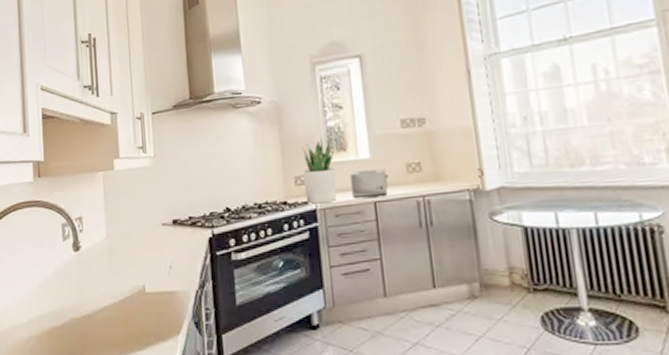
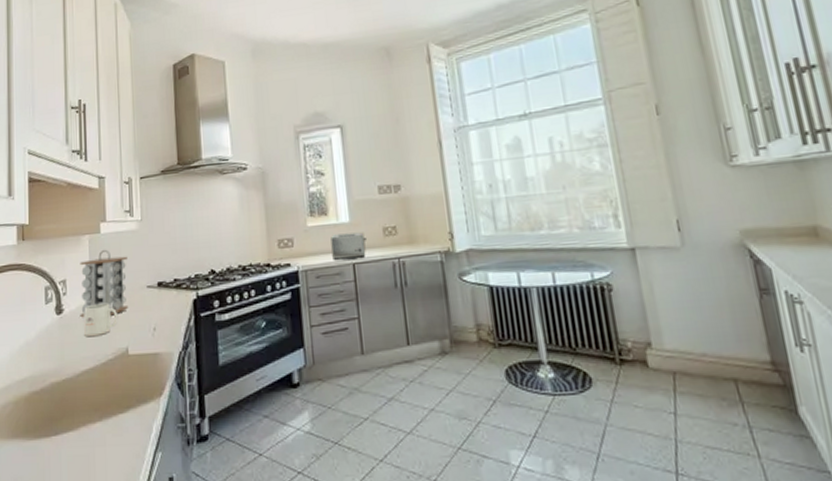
spice rack: none [95,186,144,255] -> present [80,249,128,318]
mug: none [99,240,135,275] -> present [83,303,119,338]
planter: present [303,138,337,204] -> none [286,203,318,266]

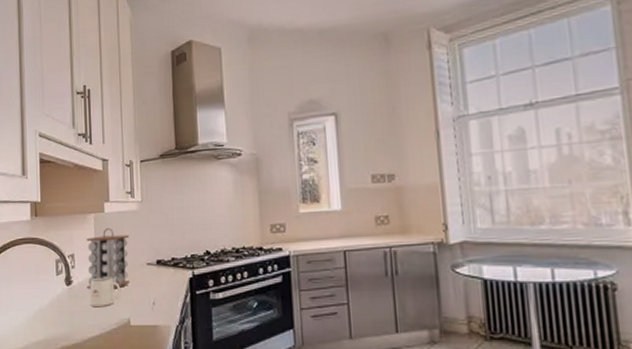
toaster: present [330,232,366,261] -> none [322,220,358,248]

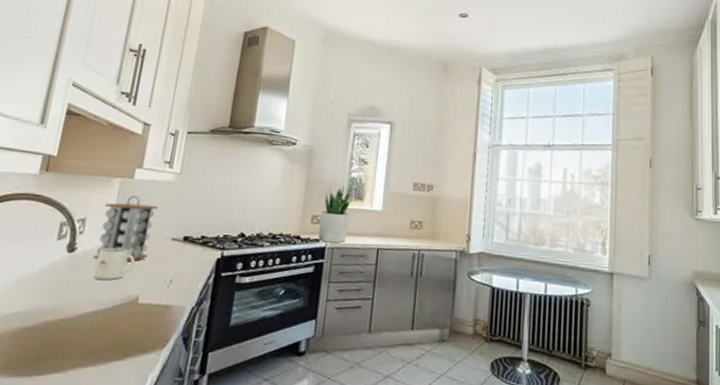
planter: none [279,189,310,251] -> present [318,186,353,244]

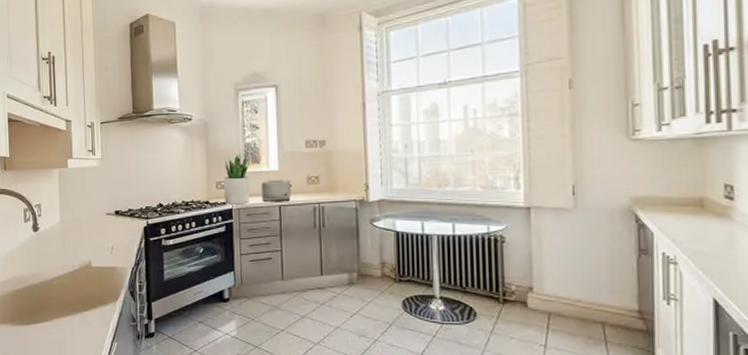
spice rack: present [93,195,158,262] -> none [51,181,91,236]
mug: present [94,247,136,281] -> none [54,225,83,251]
toaster: none [360,219,394,246] -> present [261,179,292,203]

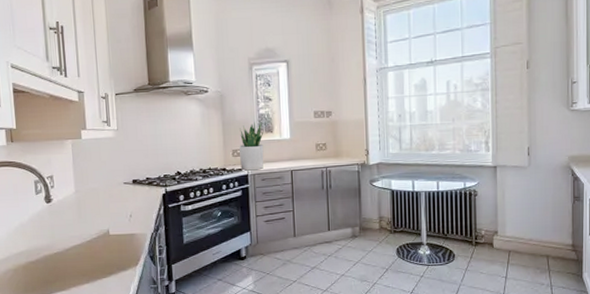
toaster: present [261,179,292,203] -> none [274,147,302,168]

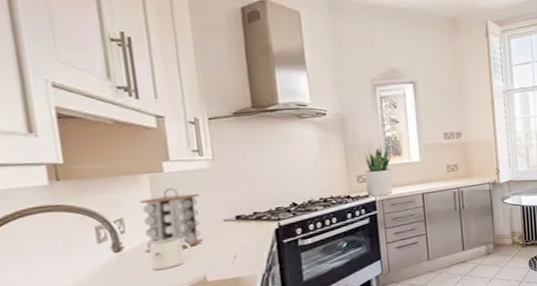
spice rack: none [64,152,108,206] -> present [139,187,203,254]
mug: none [69,195,100,221] -> present [149,237,193,271]

